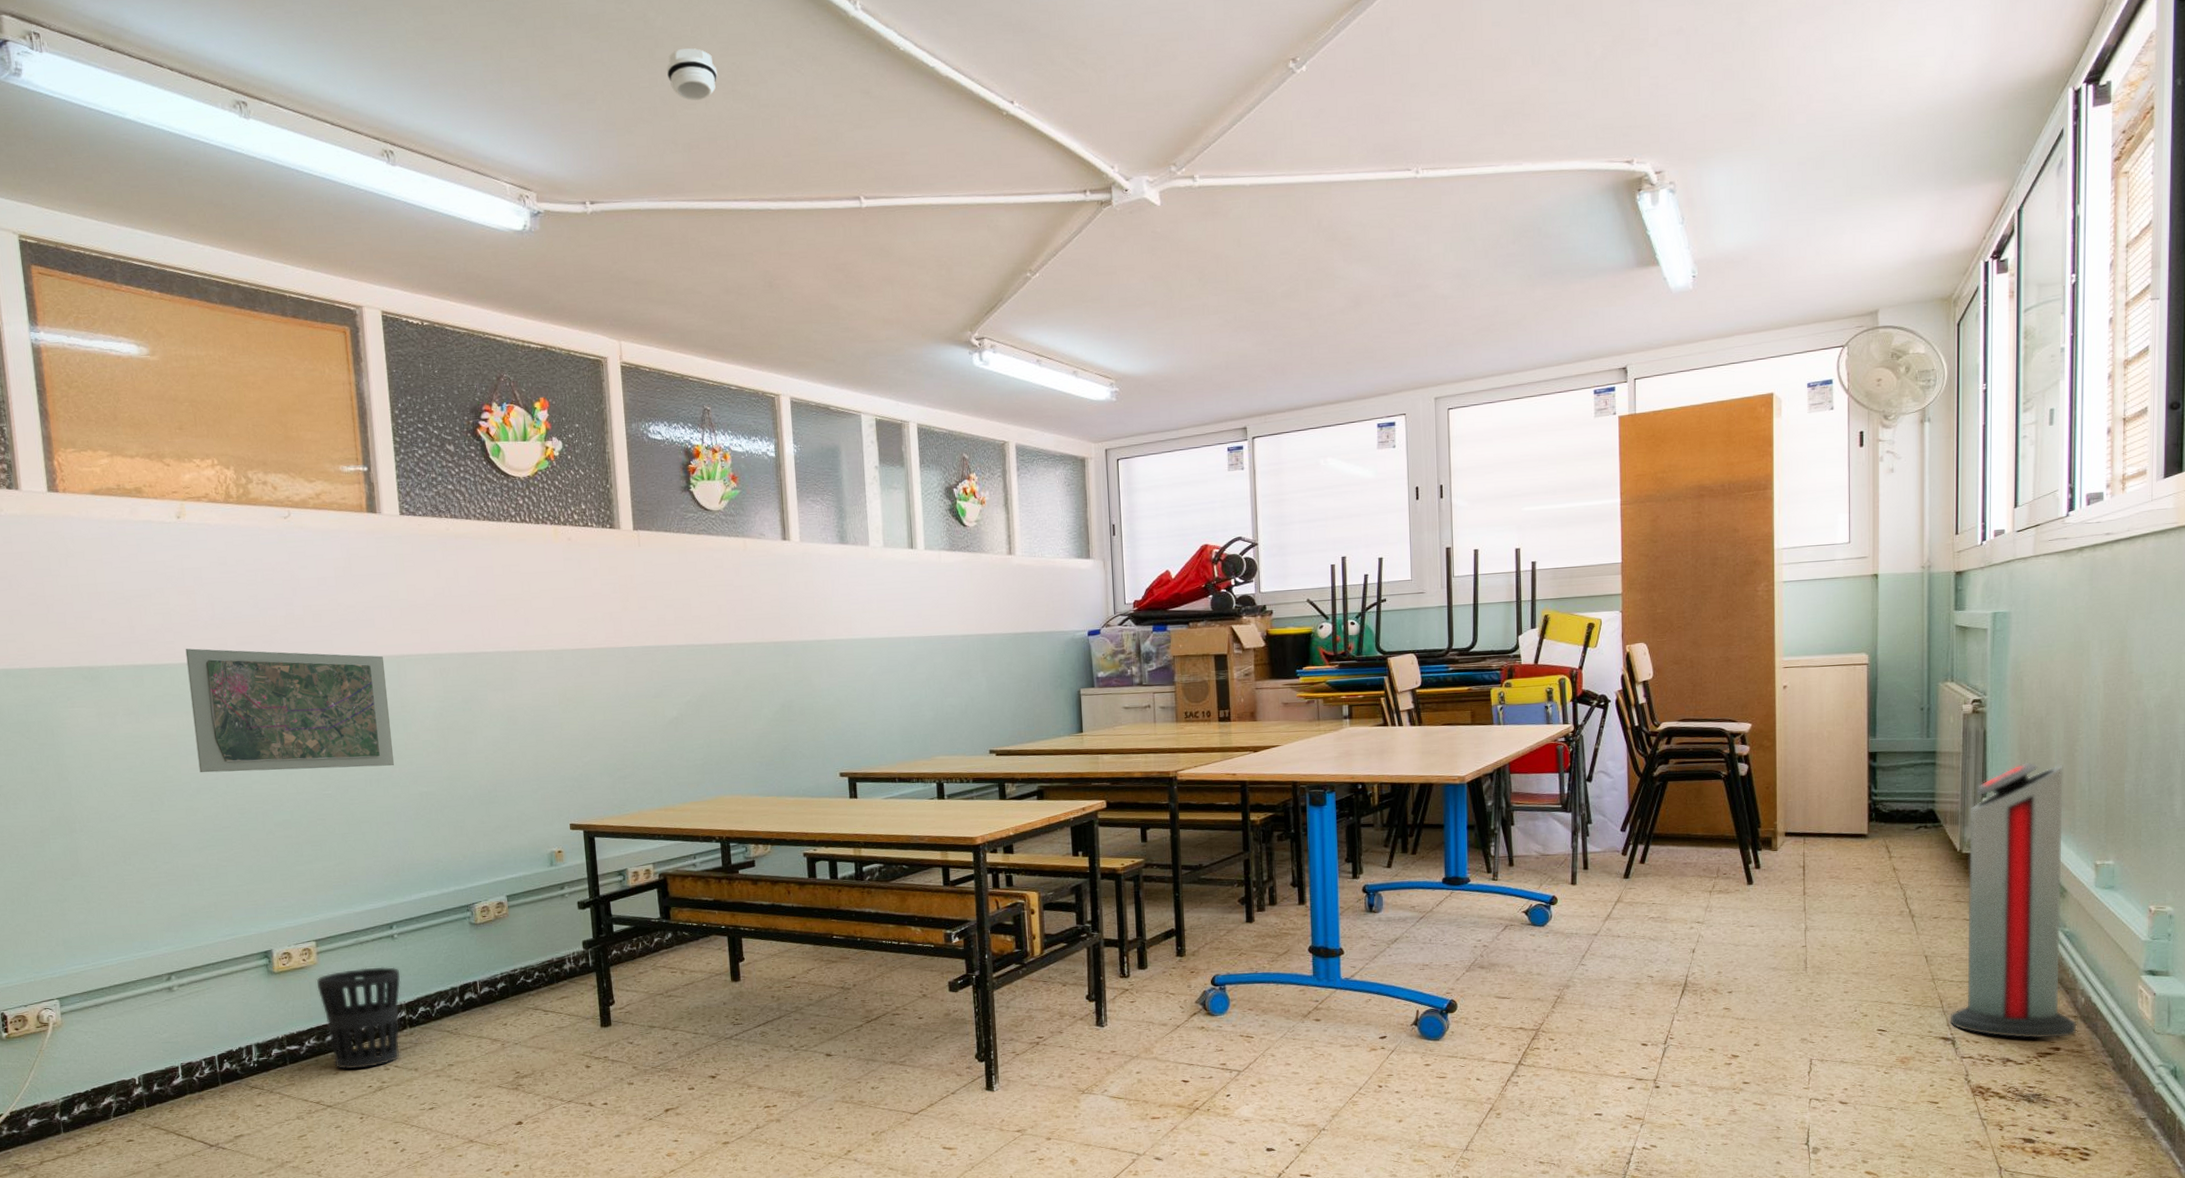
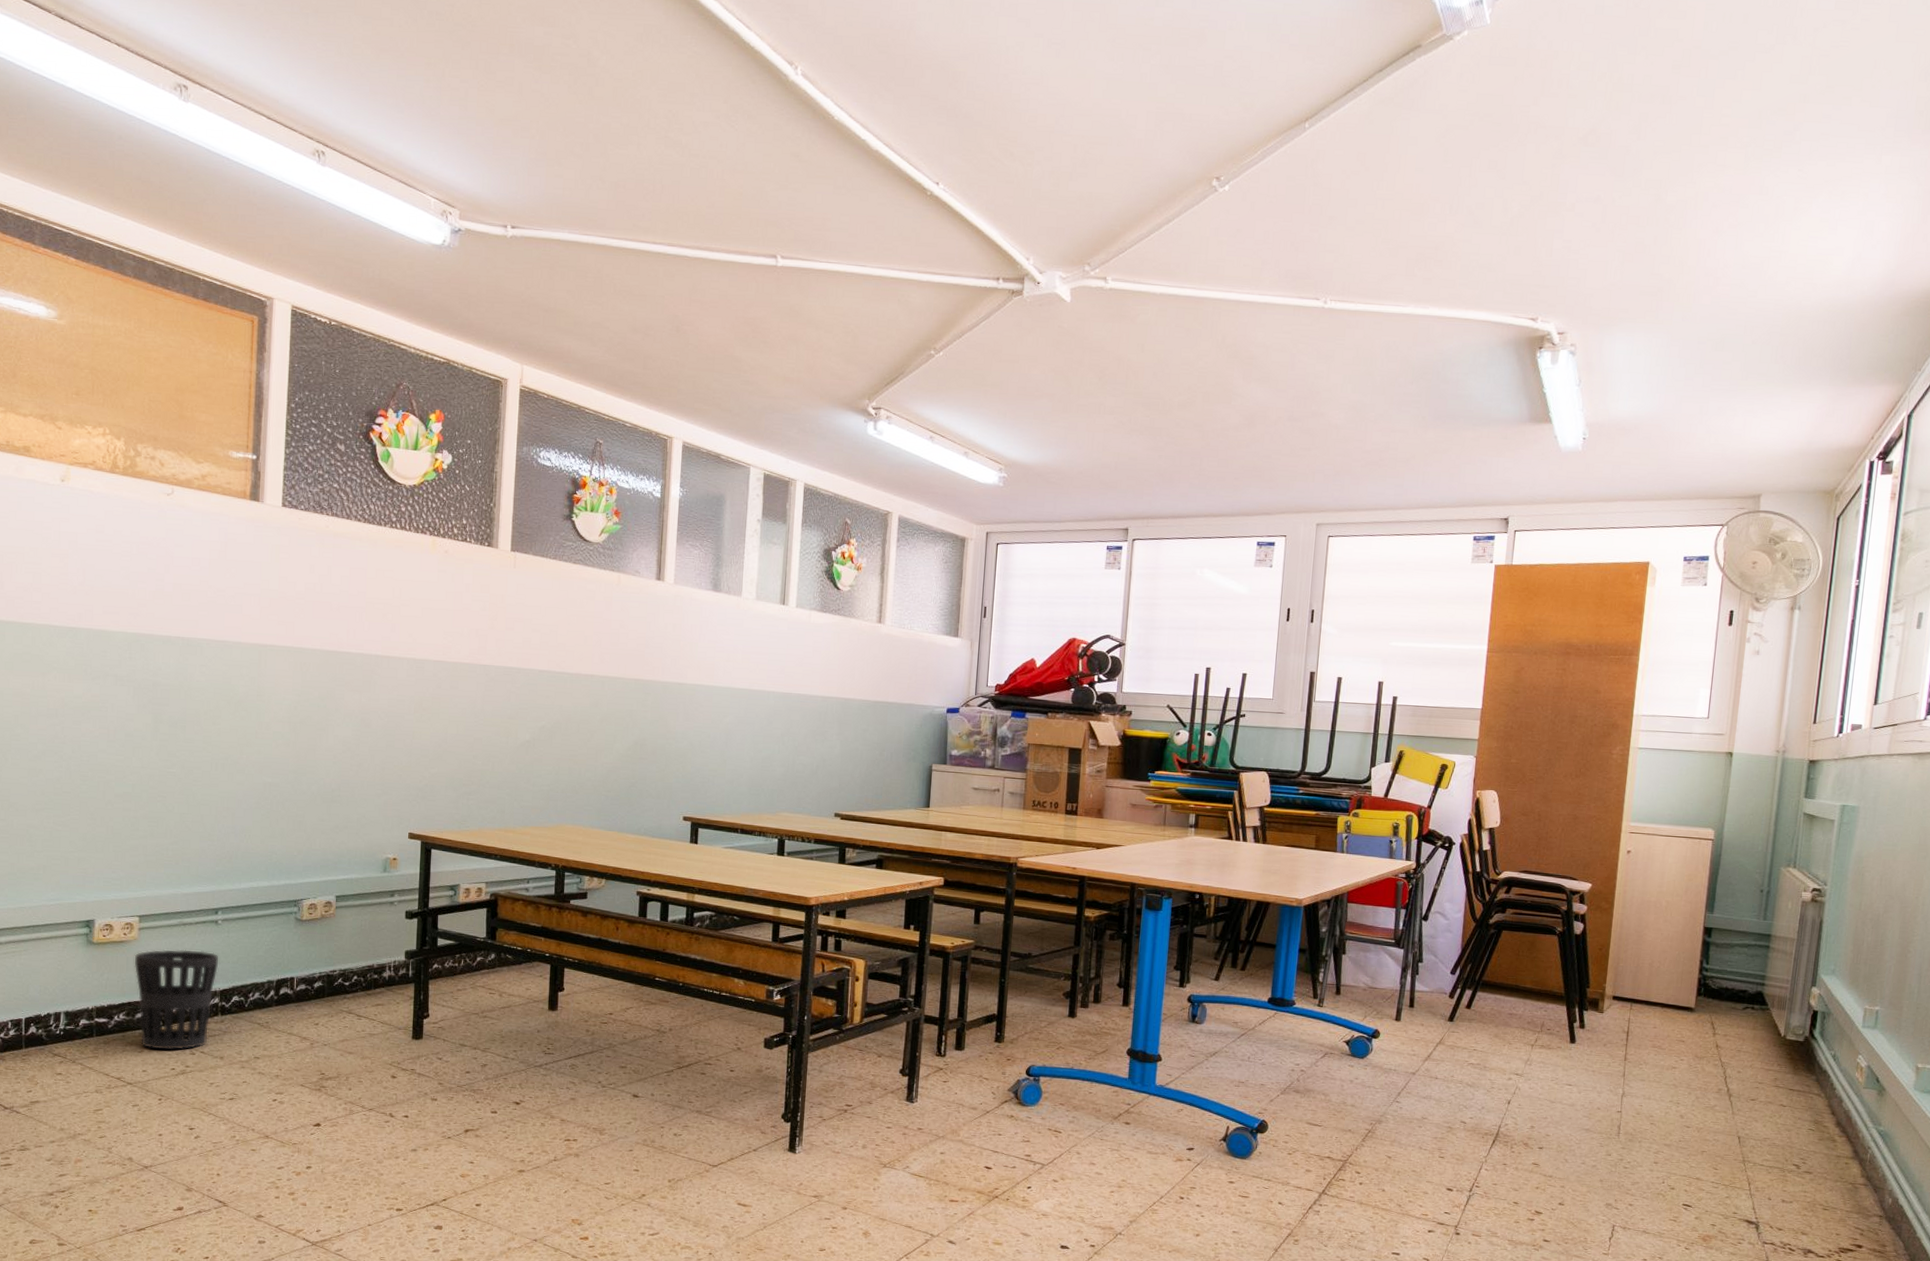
road map: present [185,648,394,773] -> none [47,611,247,753]
smoke detector: present [666,48,718,101] -> none [603,89,653,142]
air purifier: present [1950,762,2077,1039] -> none [1755,956,1895,1236]

